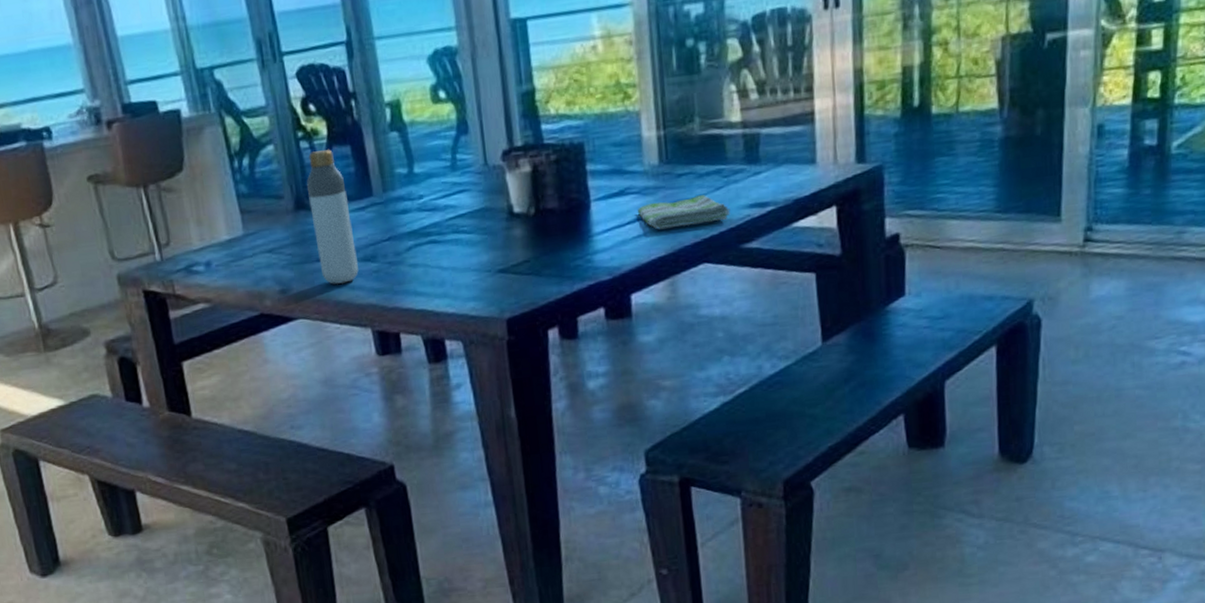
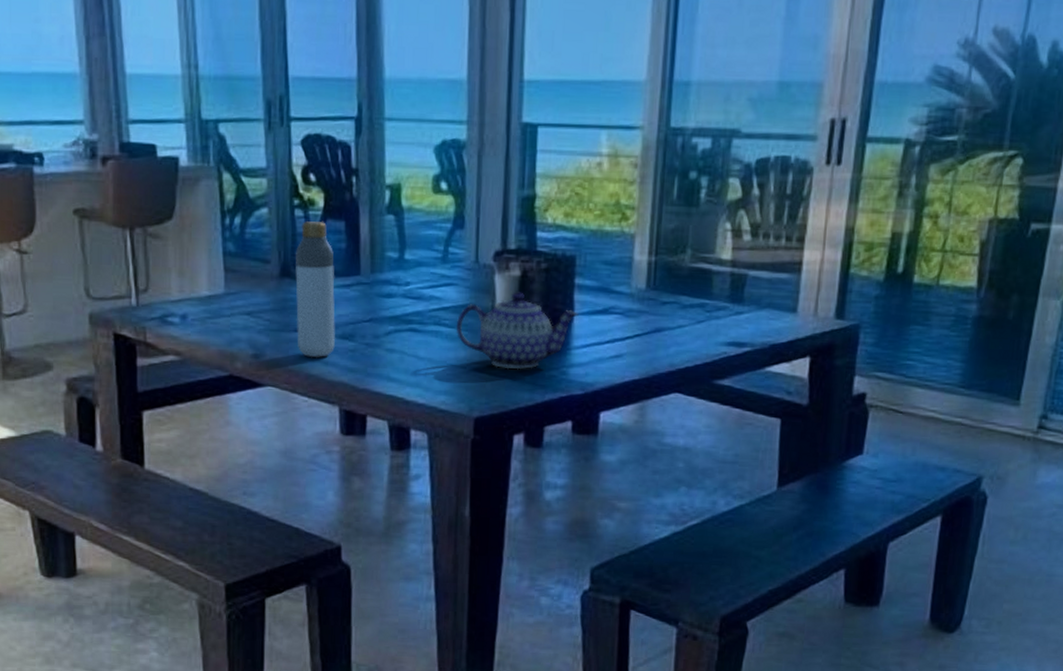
teapot: none [474,187,595,266] -> present [456,292,579,370]
dish towel: present [637,195,731,230] -> none [618,325,708,354]

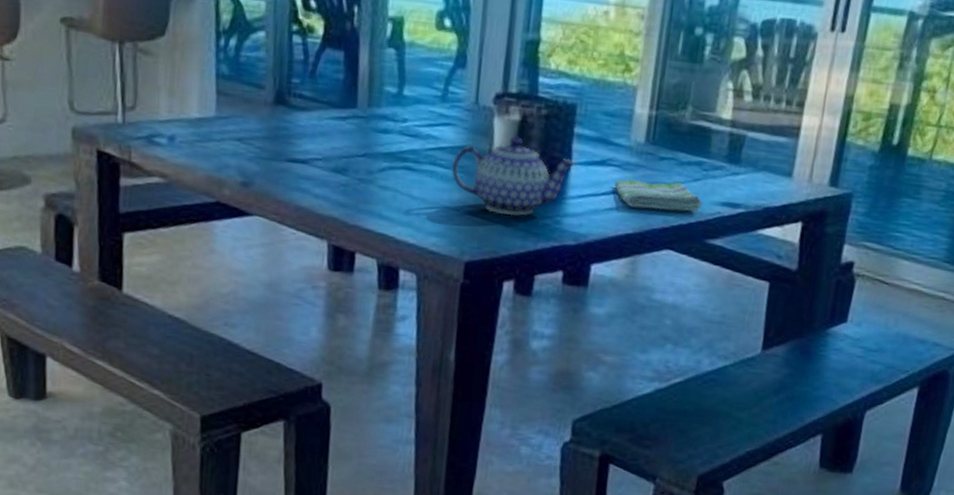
bottle: present [295,221,335,357] -> none [288,48,331,190]
dish towel: none [618,325,708,354] -> present [614,179,703,212]

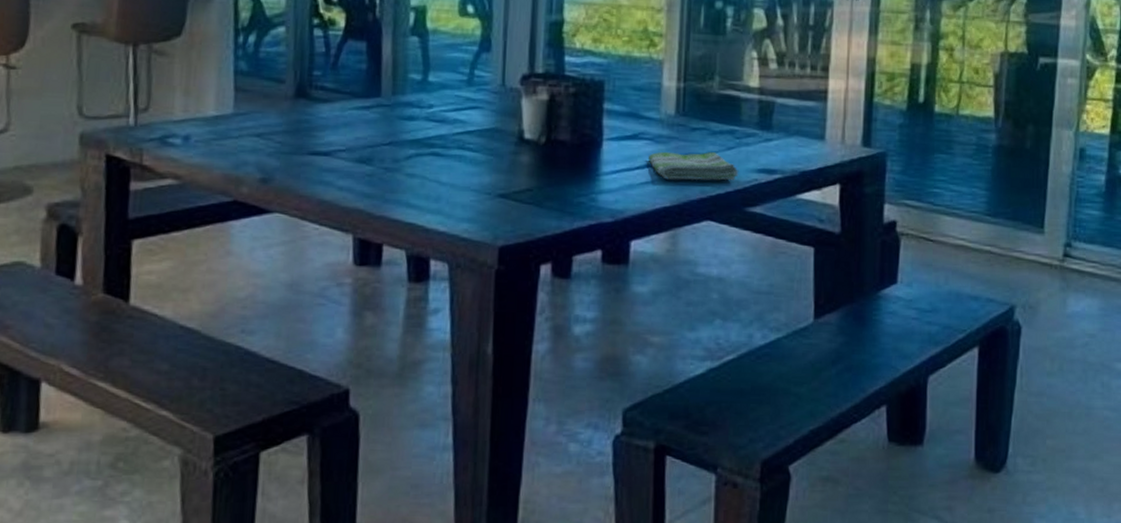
teapot: present [451,136,576,216] -> none [480,116,608,196]

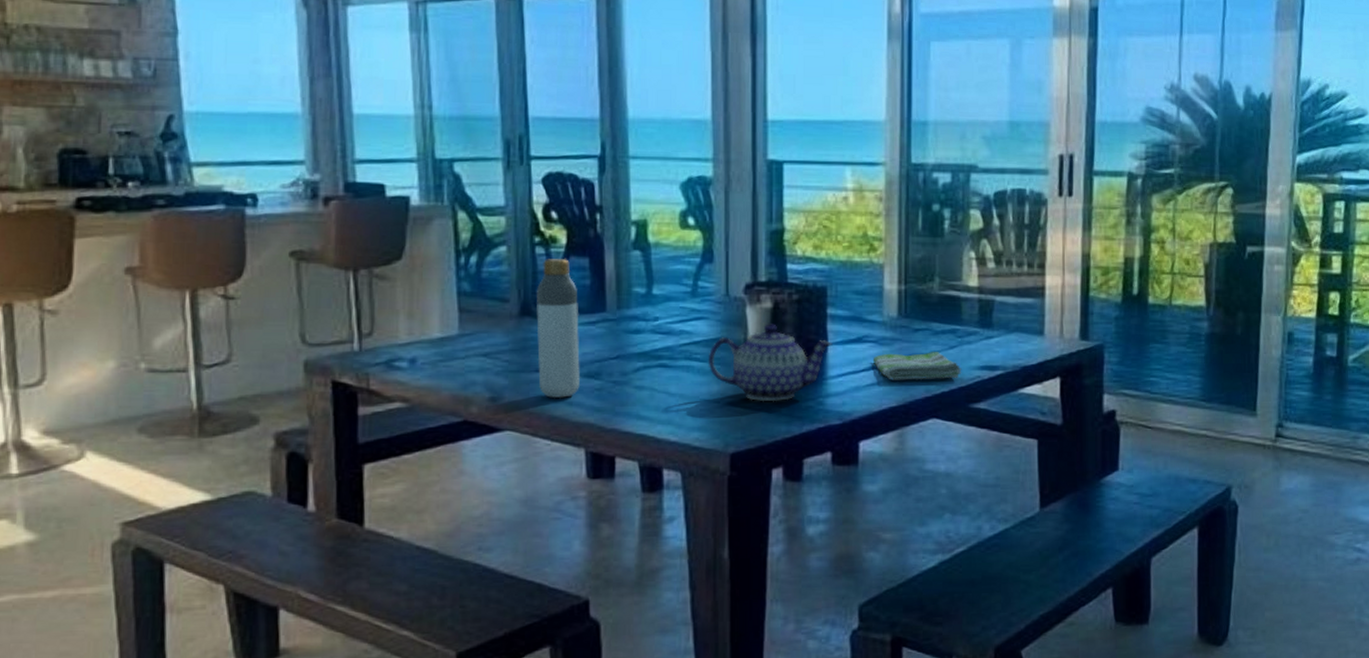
bottle: none [310,41,354,182] -> present [536,259,580,398]
teapot: none [480,116,608,196] -> present [708,324,832,402]

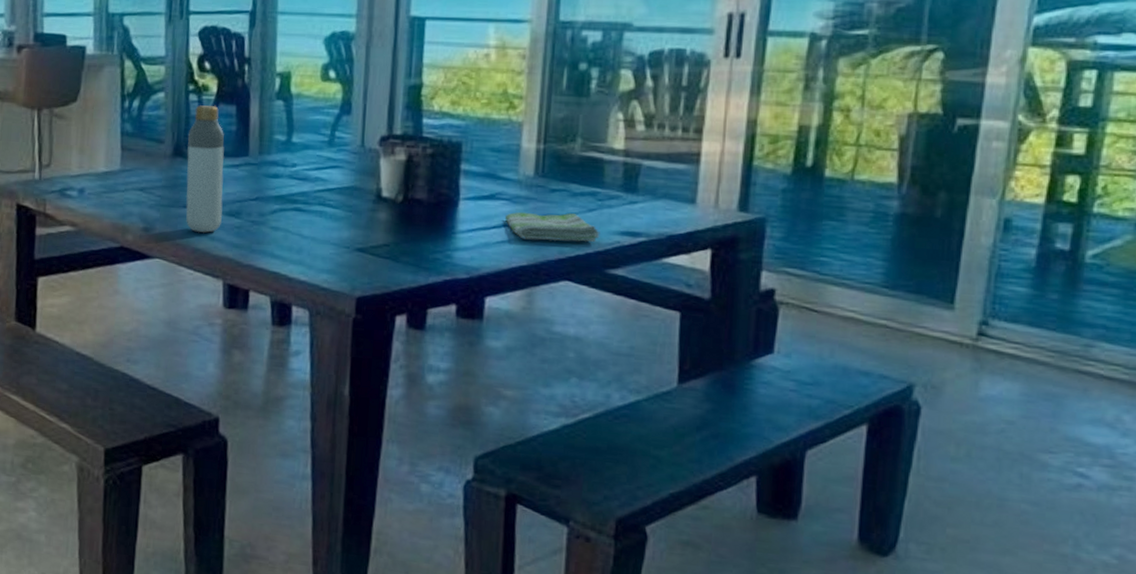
teapot: present [708,324,832,402] -> none [340,175,464,252]

